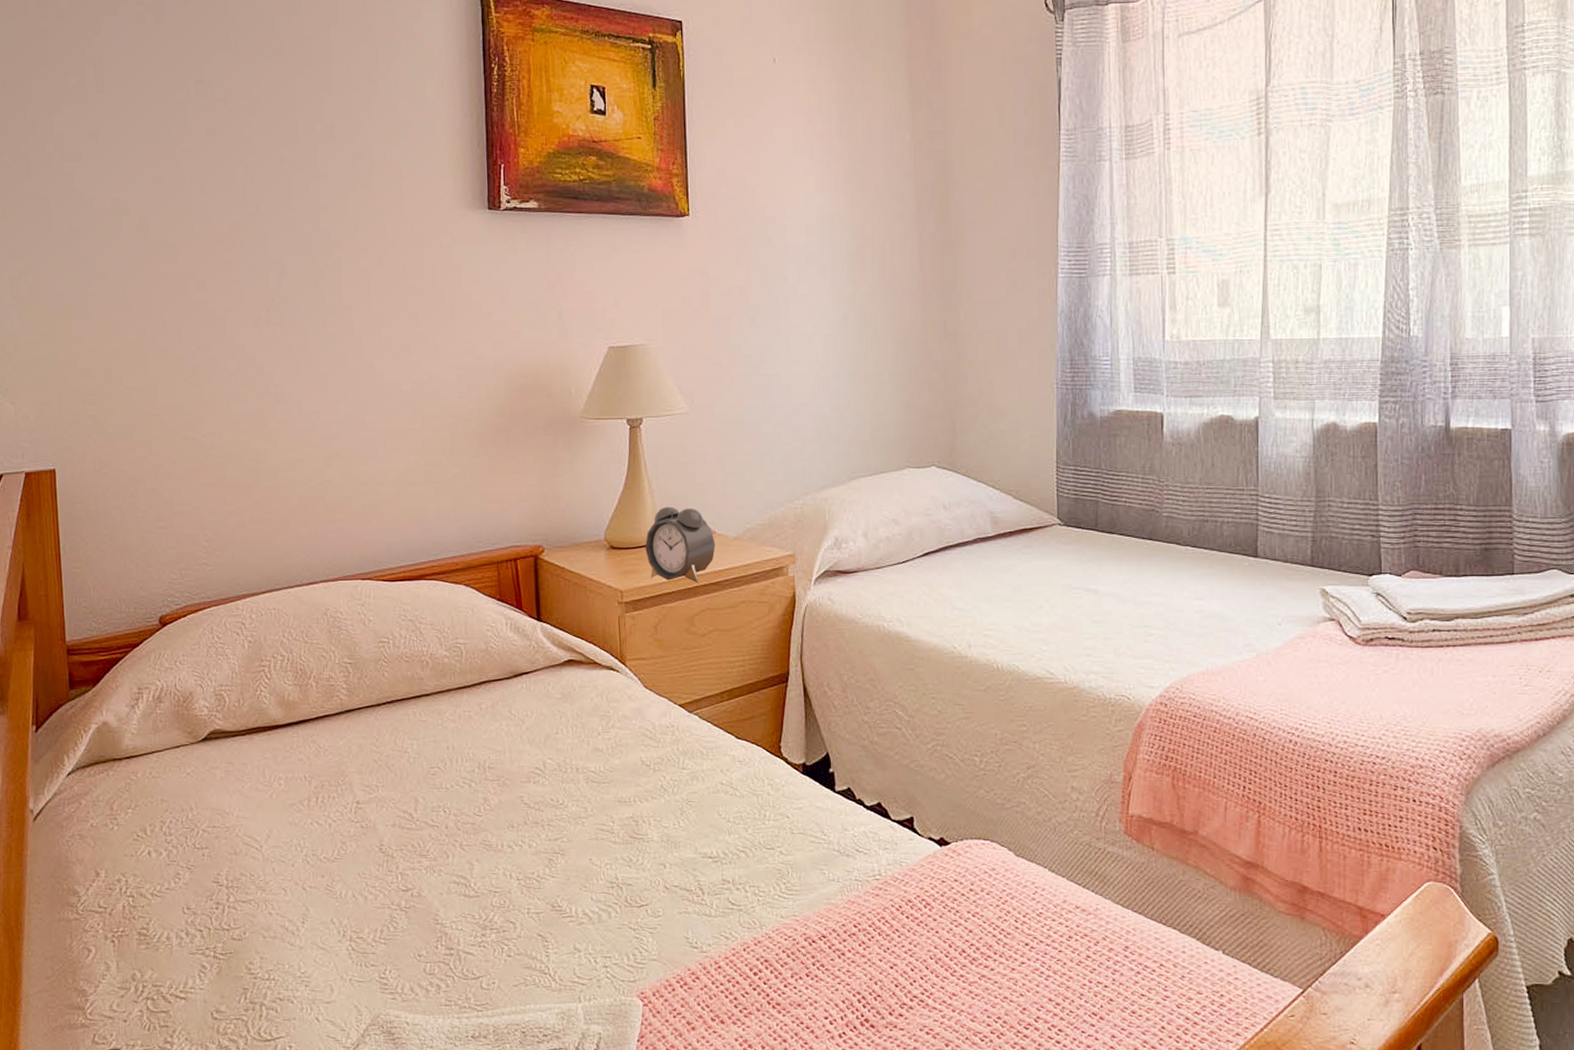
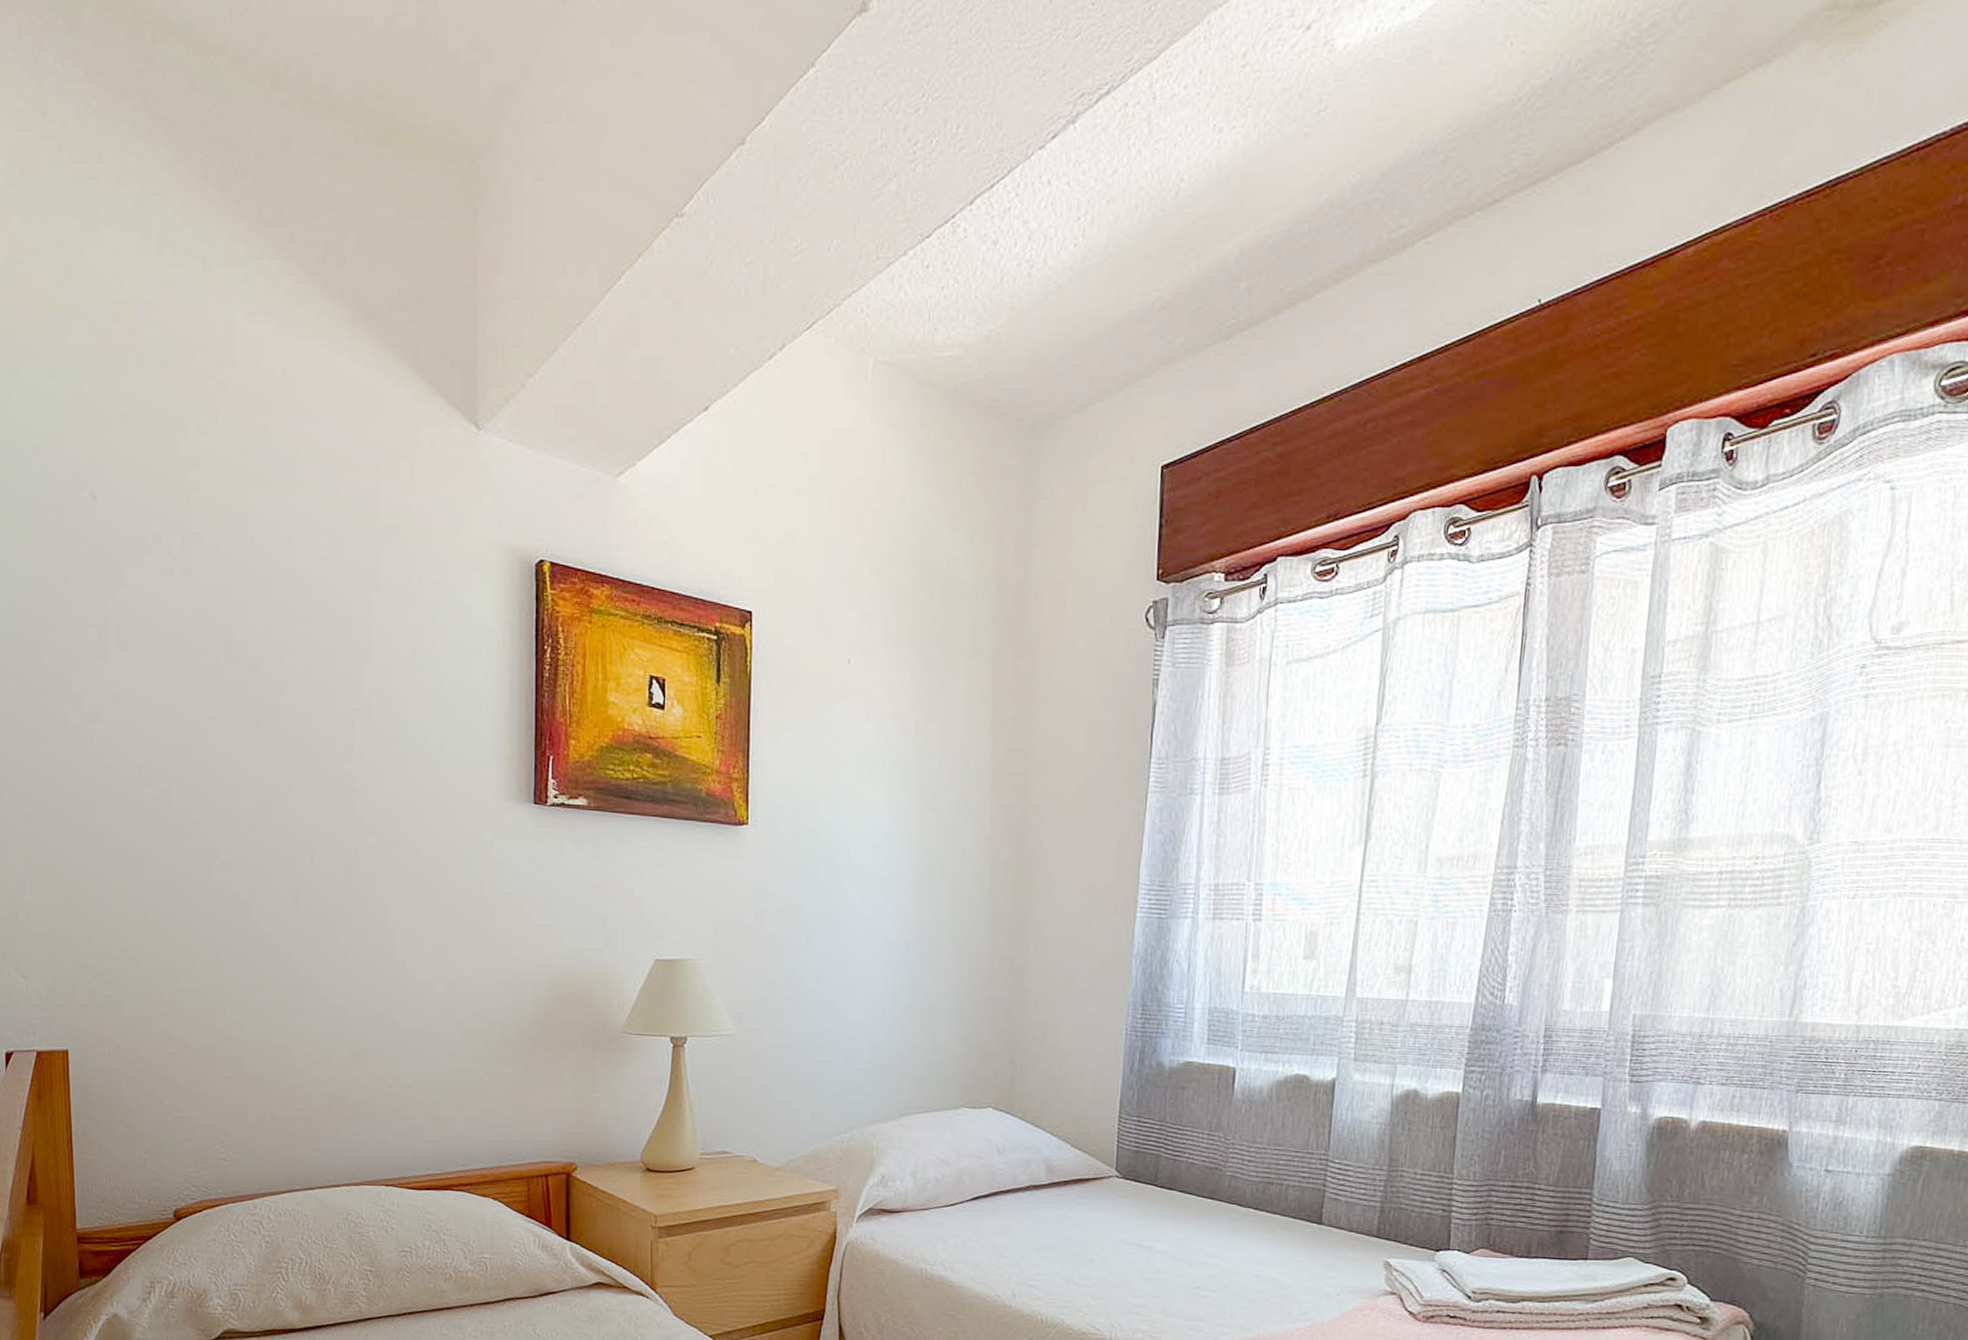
alarm clock: present [645,506,716,583] -> none [683,1131,756,1212]

